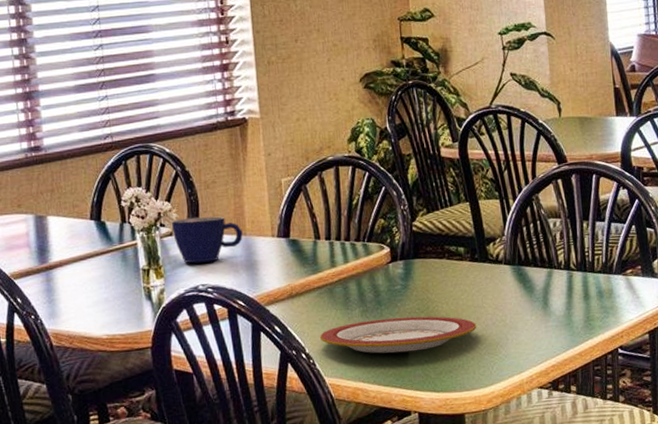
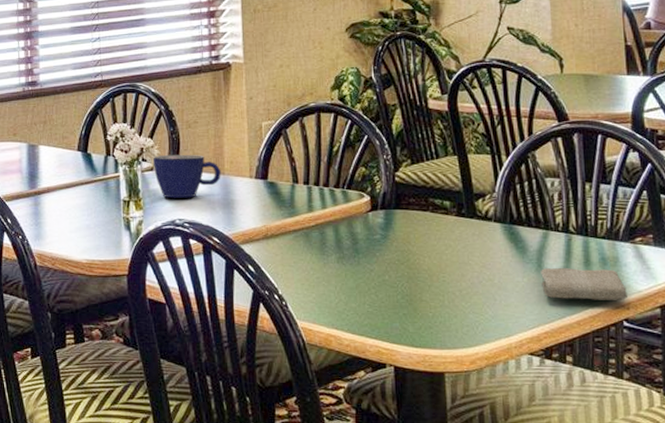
plate: present [319,316,477,354] -> none [293,267,461,303]
washcloth: none [547,301,621,333] -> present [541,267,627,300]

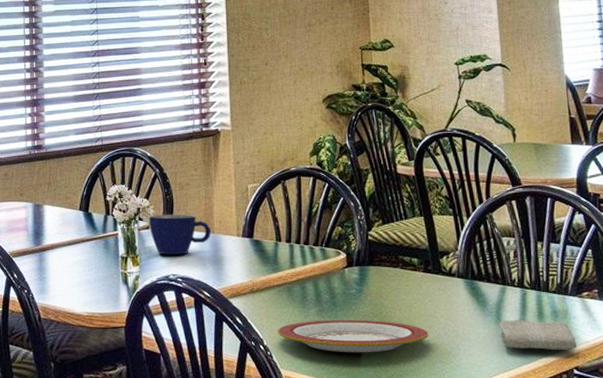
plate: none [293,267,461,303] -> present [277,319,429,353]

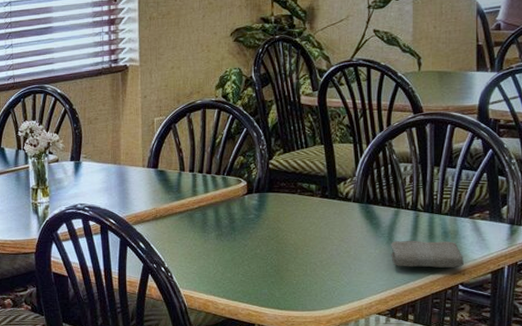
cup: present [148,214,211,255] -> none [58,147,118,186]
plate: present [277,319,429,353] -> none [178,242,322,273]

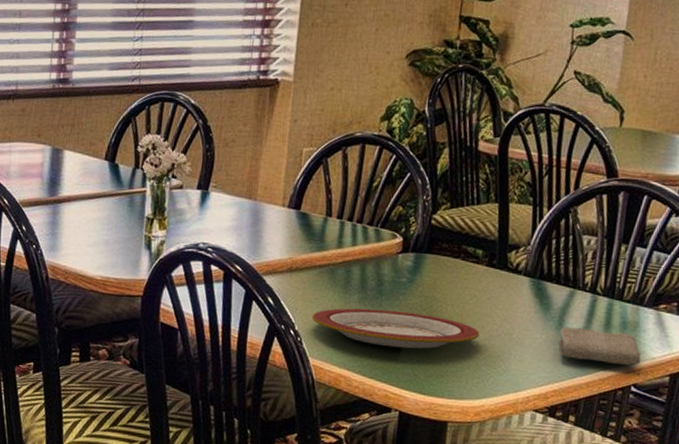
plate: none [178,242,322,273] -> present [311,308,480,349]

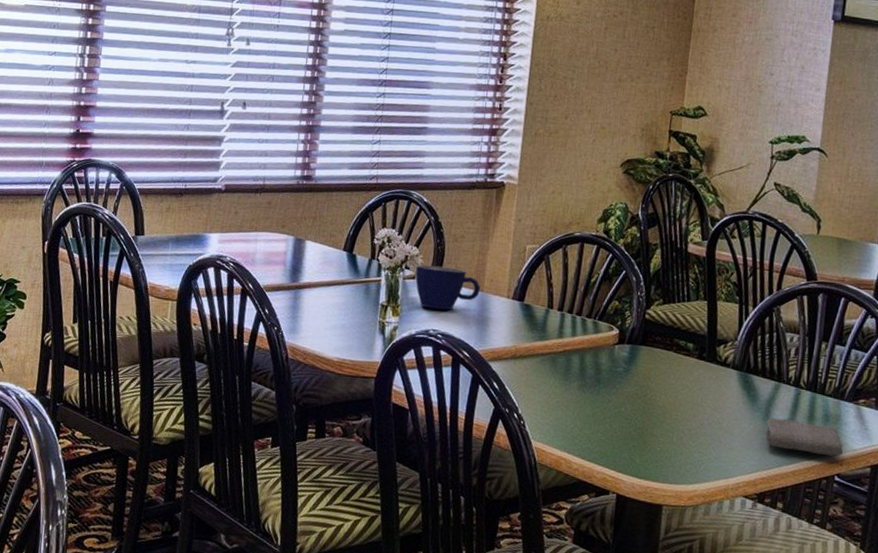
cup: none [182,173,253,222] -> present [415,265,480,311]
plate: present [311,308,480,349] -> none [534,394,692,435]

